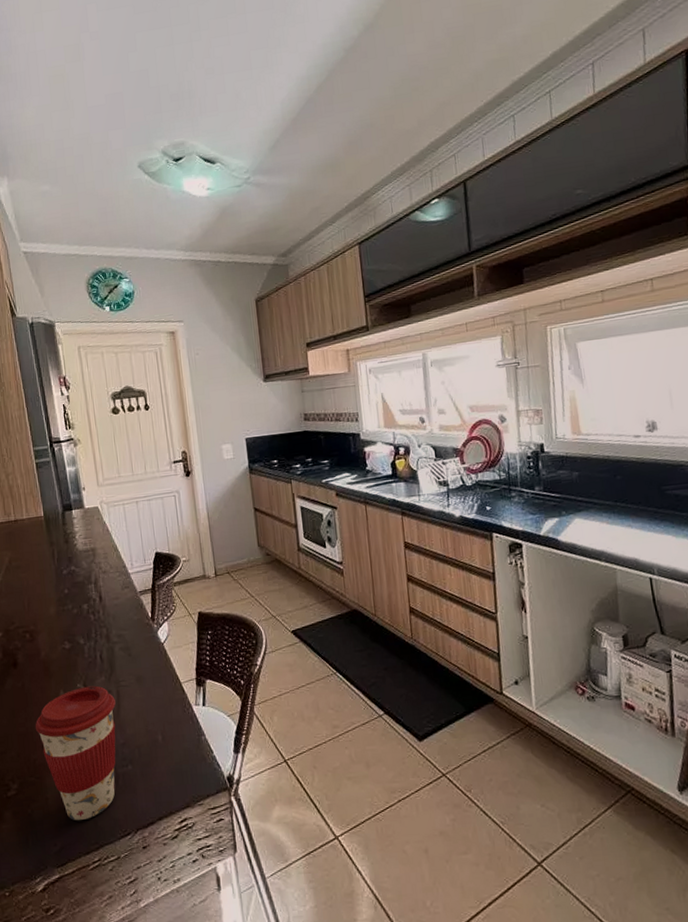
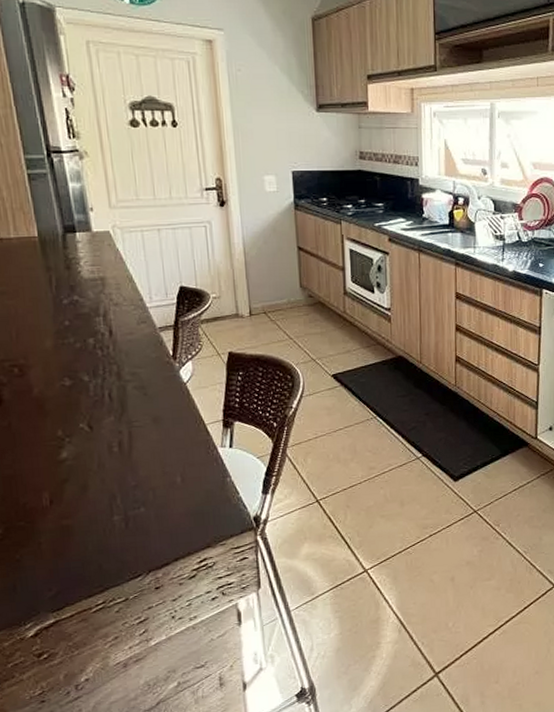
coffee cup: present [35,685,116,821] -> none [25,426,127,565]

